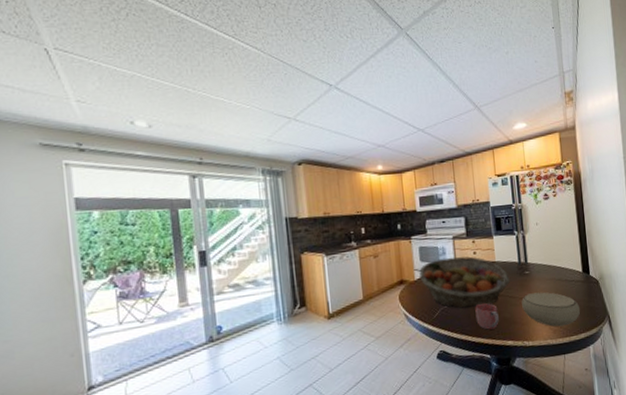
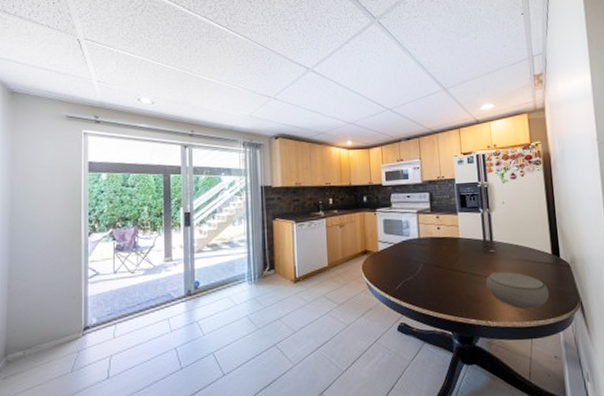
fruit basket: present [419,256,510,308] -> none [383,231,474,282]
mug: present [475,303,499,330] -> none [437,278,462,306]

